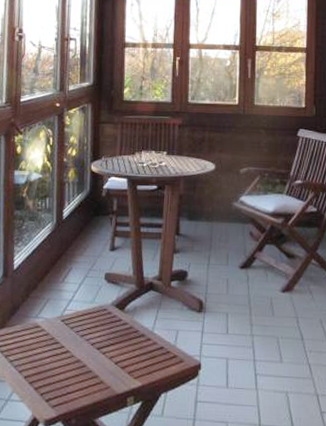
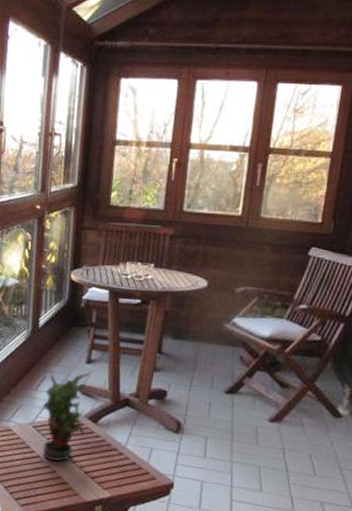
potted plant: none [69,259,115,354] -> present [42,372,91,462]

